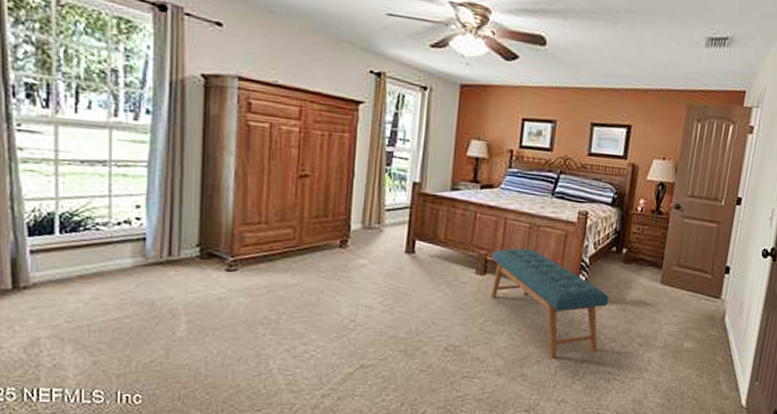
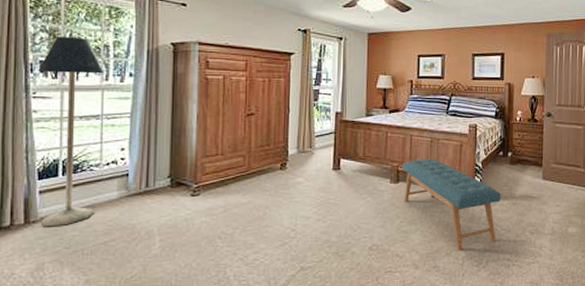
floor lamp: none [21,51,112,296] -> present [37,36,104,227]

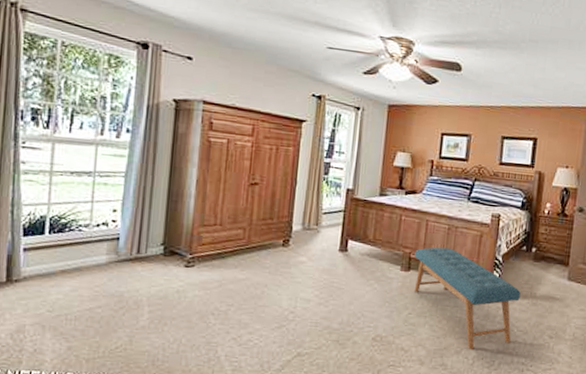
floor lamp: present [37,36,104,227] -> none [24,82,99,288]

